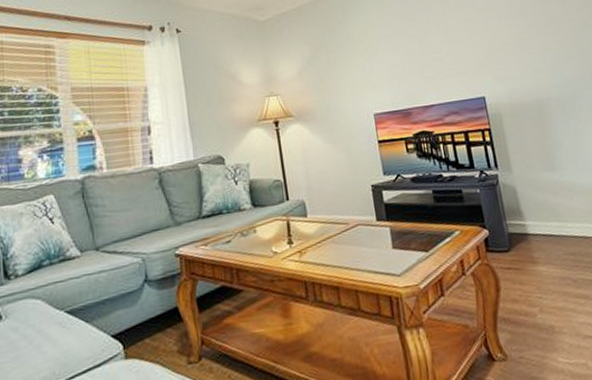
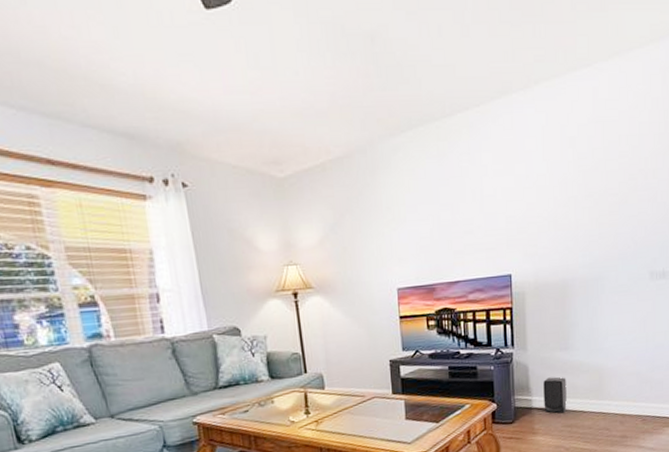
speaker: none [535,199,566,240] -> present [543,377,567,413]

